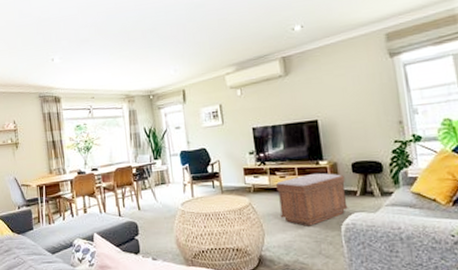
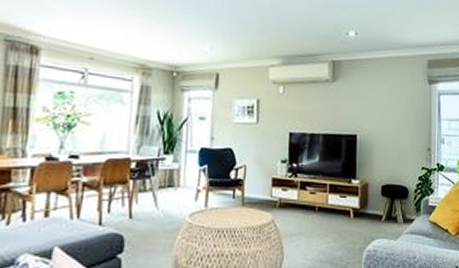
bench: present [276,172,348,226] -> none [303,192,373,251]

